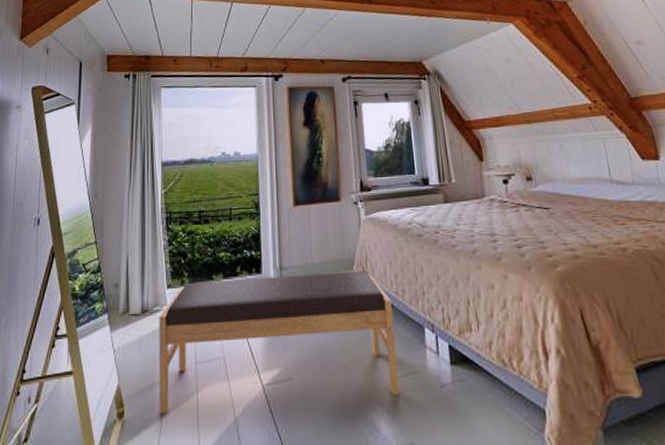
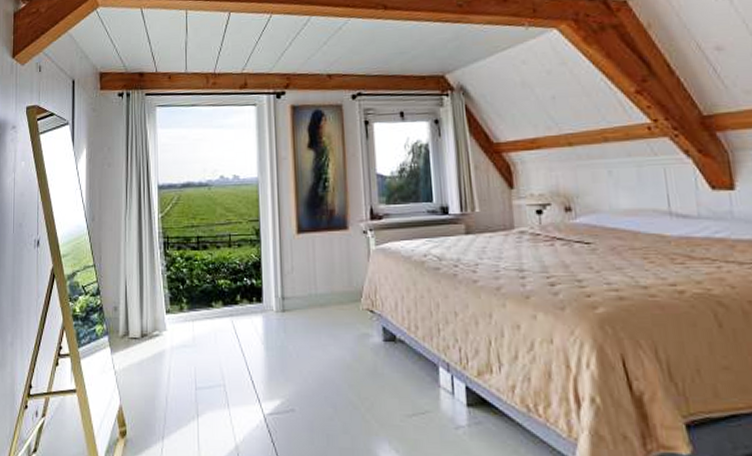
bench: present [158,271,400,415] -> none [158,304,410,437]

